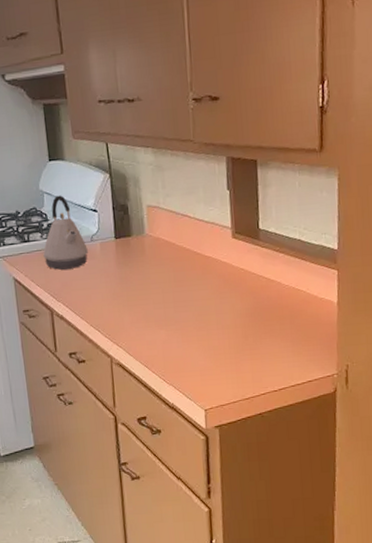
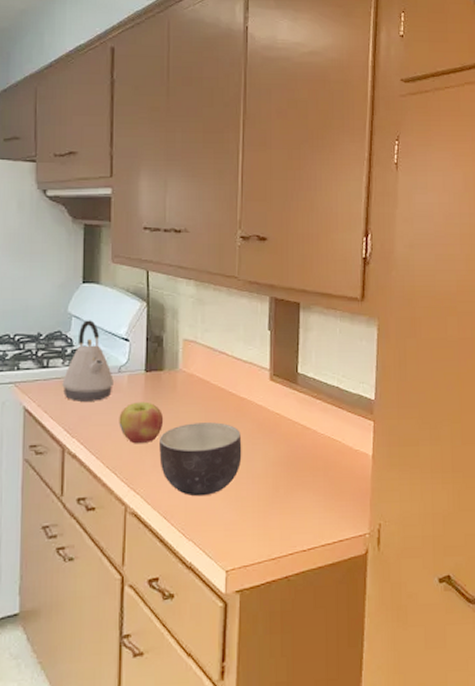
apple: none [96,266,137,304] -> present [119,401,164,444]
bowl: none [134,280,211,347] -> present [159,422,242,497]

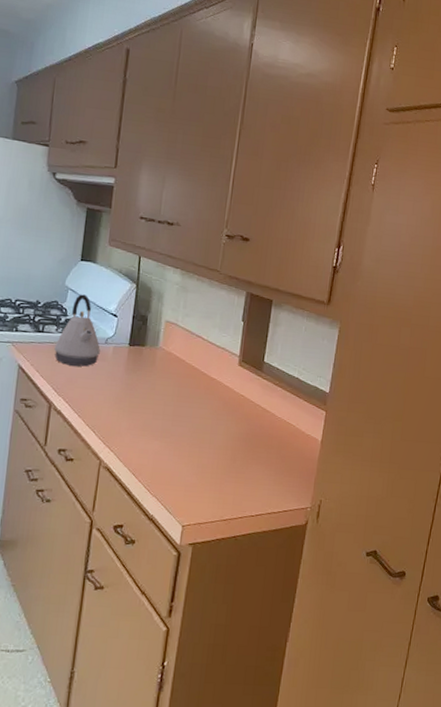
apple: present [119,401,164,444] -> none [101,371,142,408]
bowl: present [159,422,242,497] -> none [134,395,208,460]

